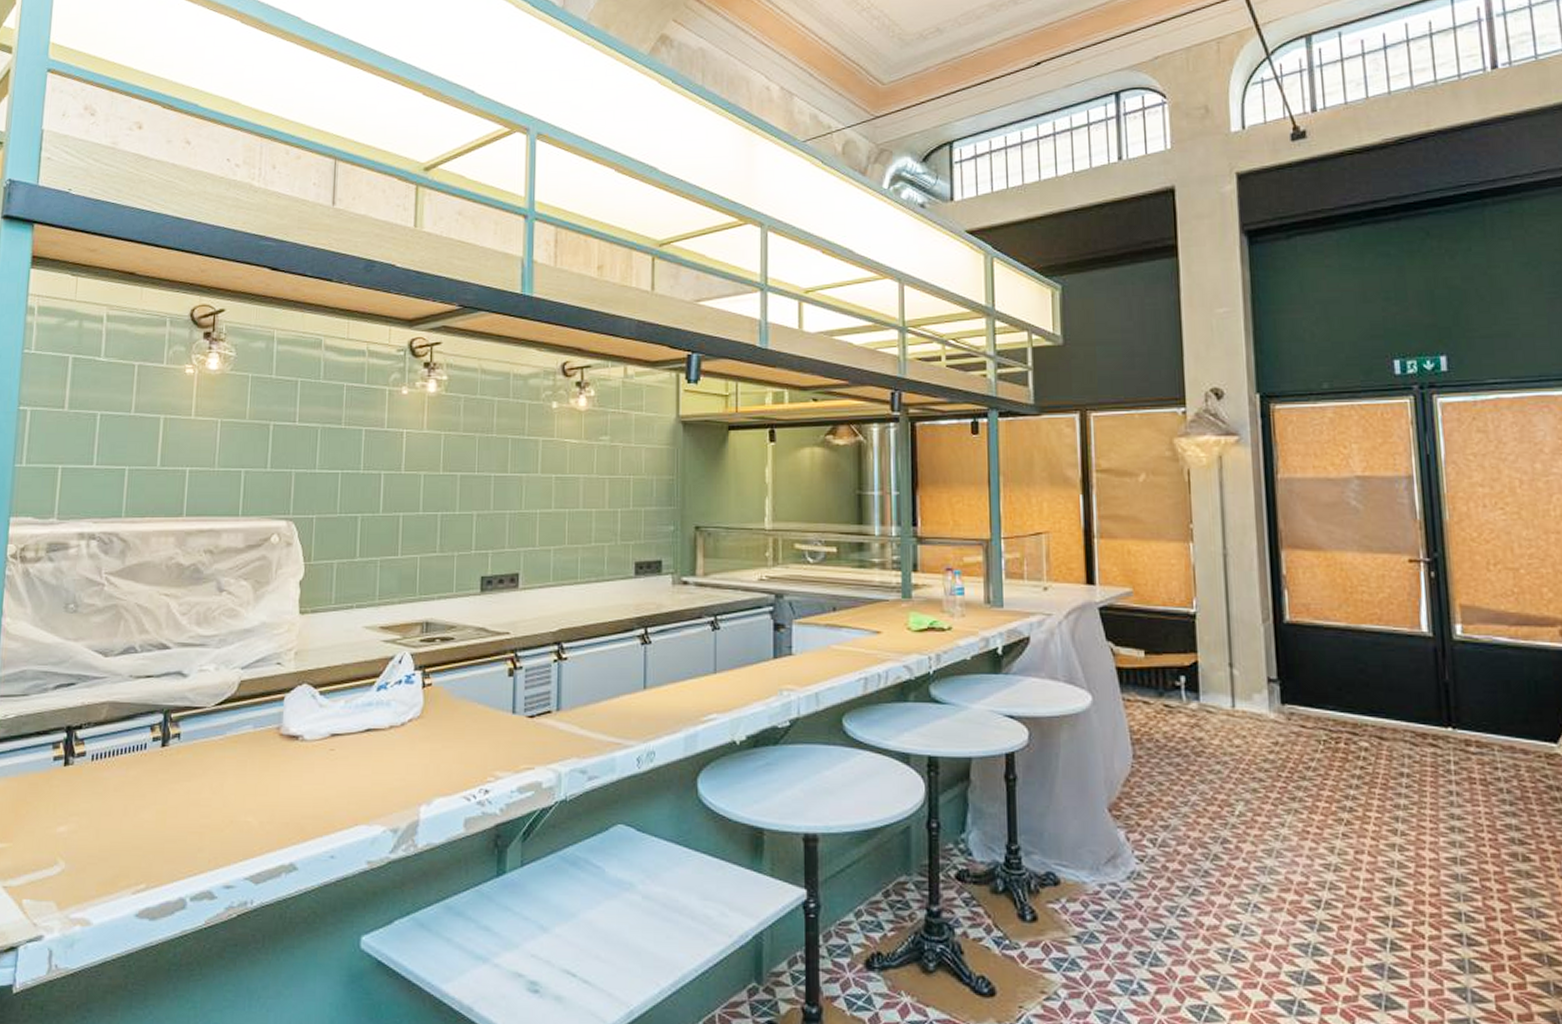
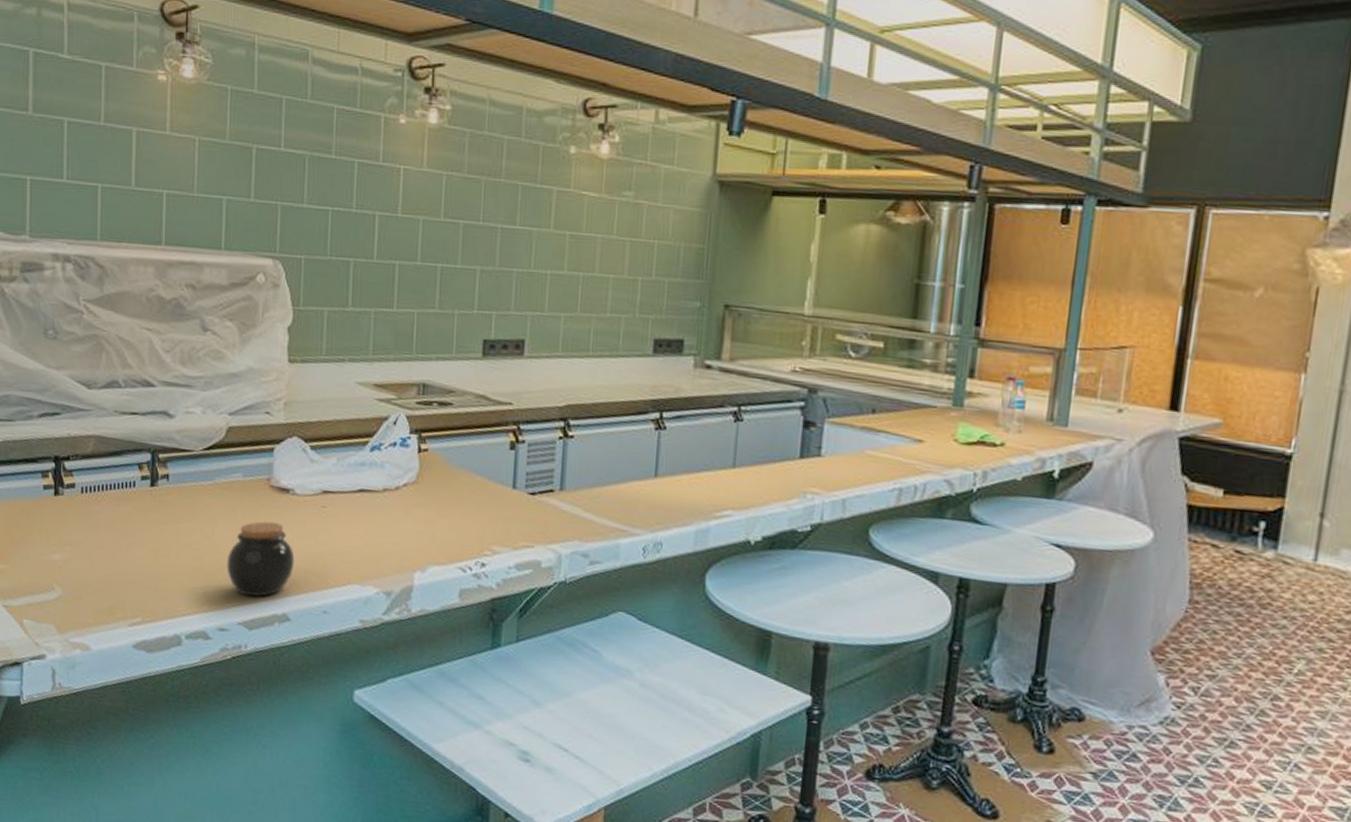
jar: none [234,770,303,849] -> present [226,521,295,597]

